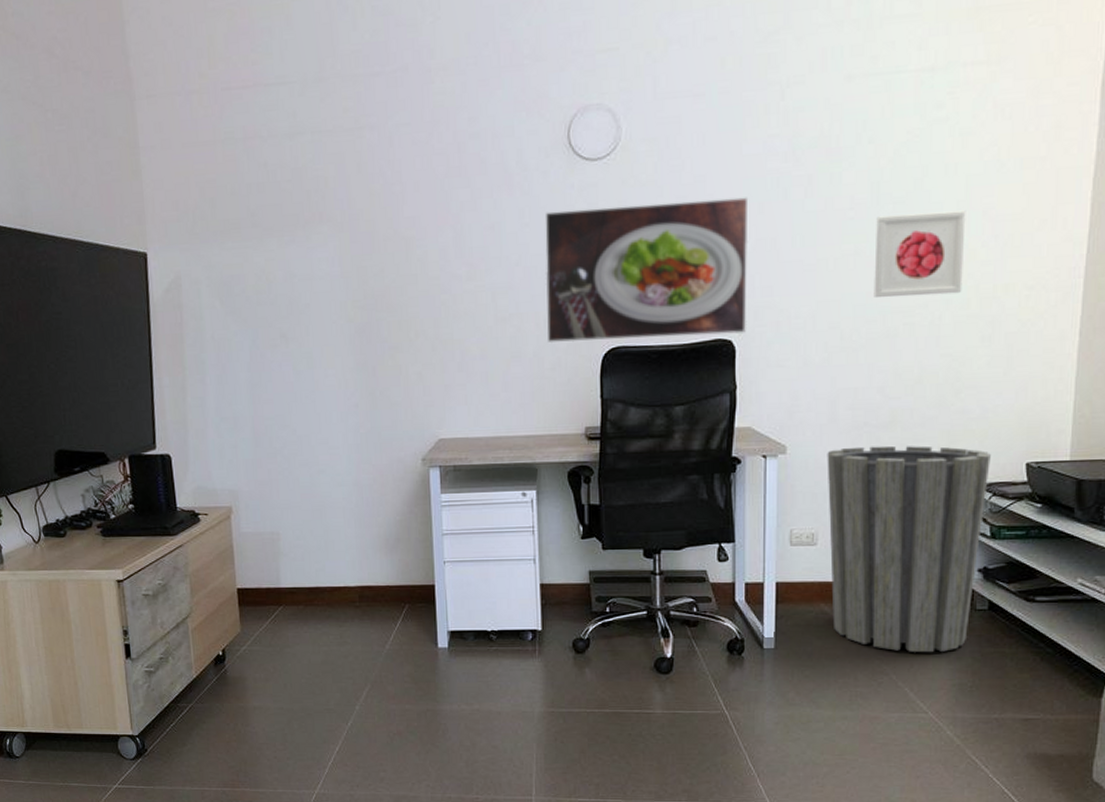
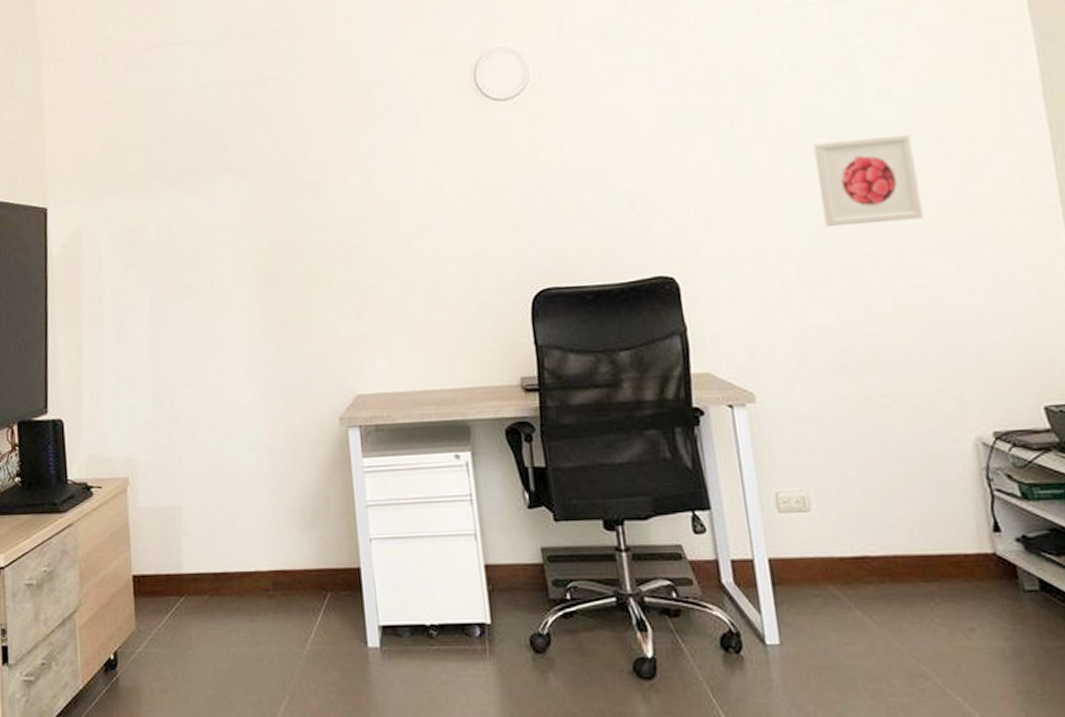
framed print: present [545,197,749,344] -> none [456,129,689,287]
trash can: present [827,445,991,652] -> none [803,389,1021,648]

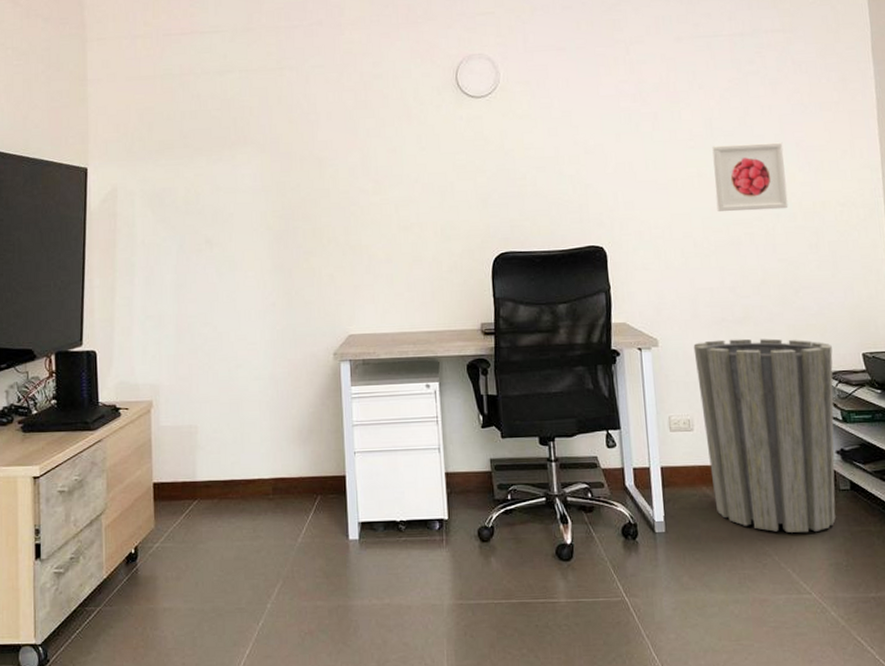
trash can: none [803,389,1021,648] -> present [693,338,836,533]

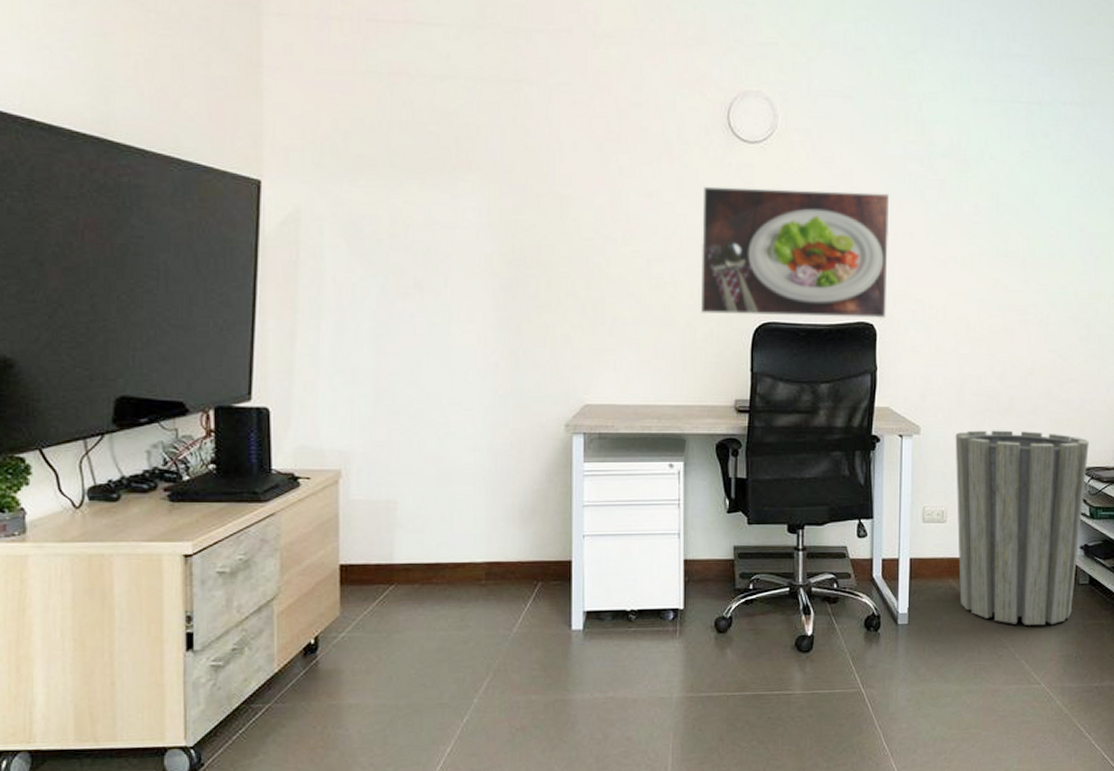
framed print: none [439,129,615,249] -> present [700,186,890,319]
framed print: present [712,142,789,212] -> none [994,223,1067,297]

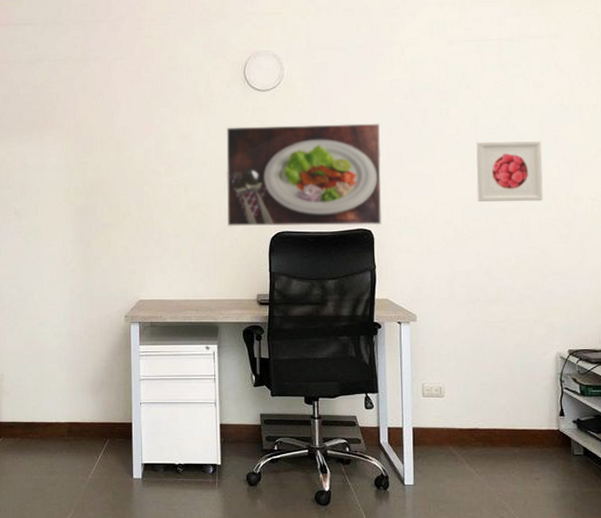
trash can: present [955,430,1089,625] -> none [448,317,576,491]
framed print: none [994,223,1067,297] -> present [476,140,544,202]

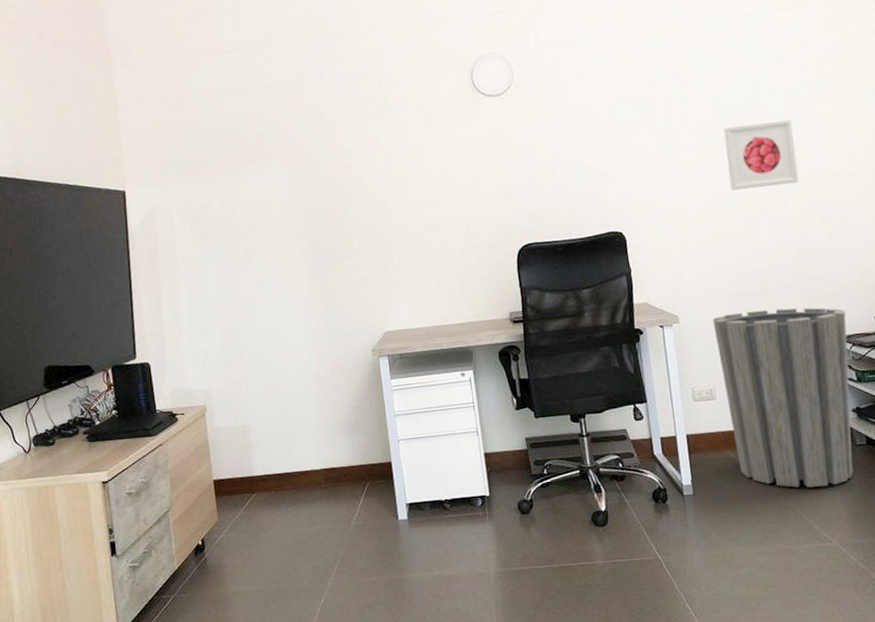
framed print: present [226,123,382,227] -> none [458,118,633,244]
trash can: none [448,317,576,491] -> present [712,307,853,488]

